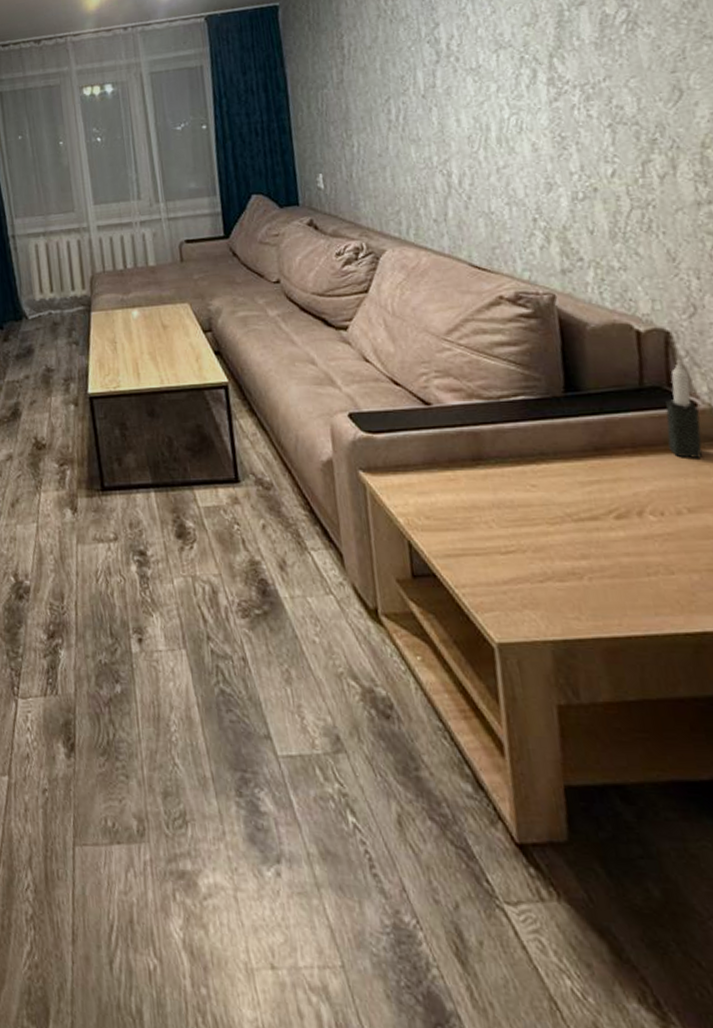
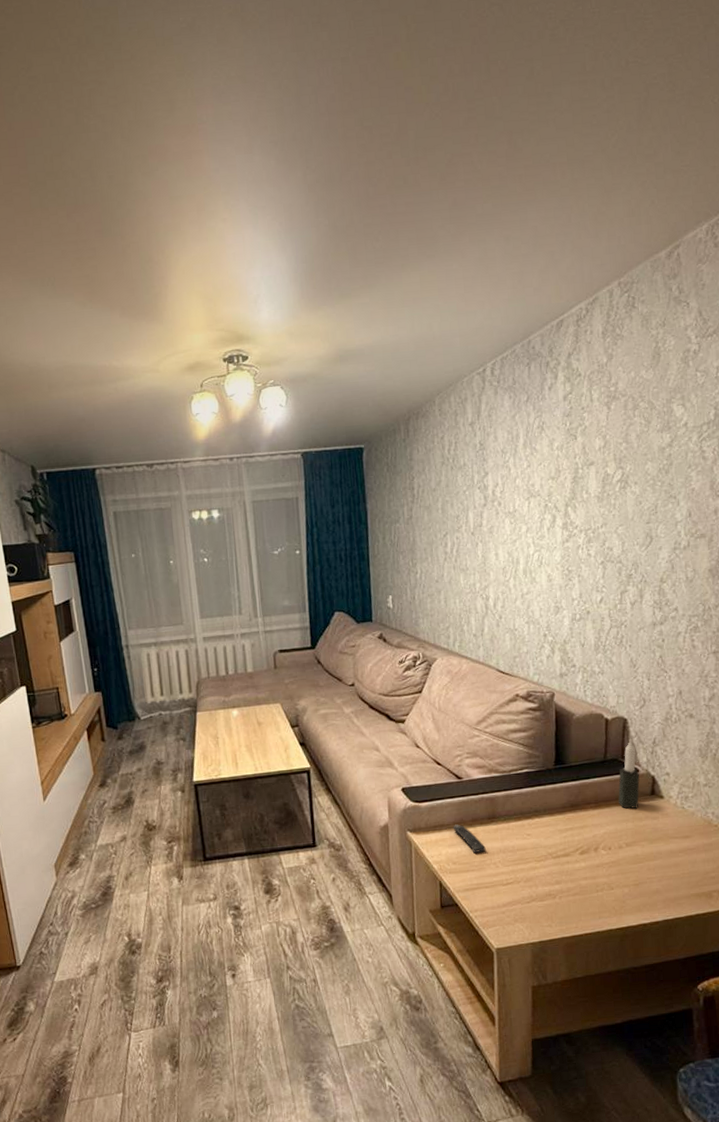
remote control: none [422,465,472,505] -> present [453,824,486,853]

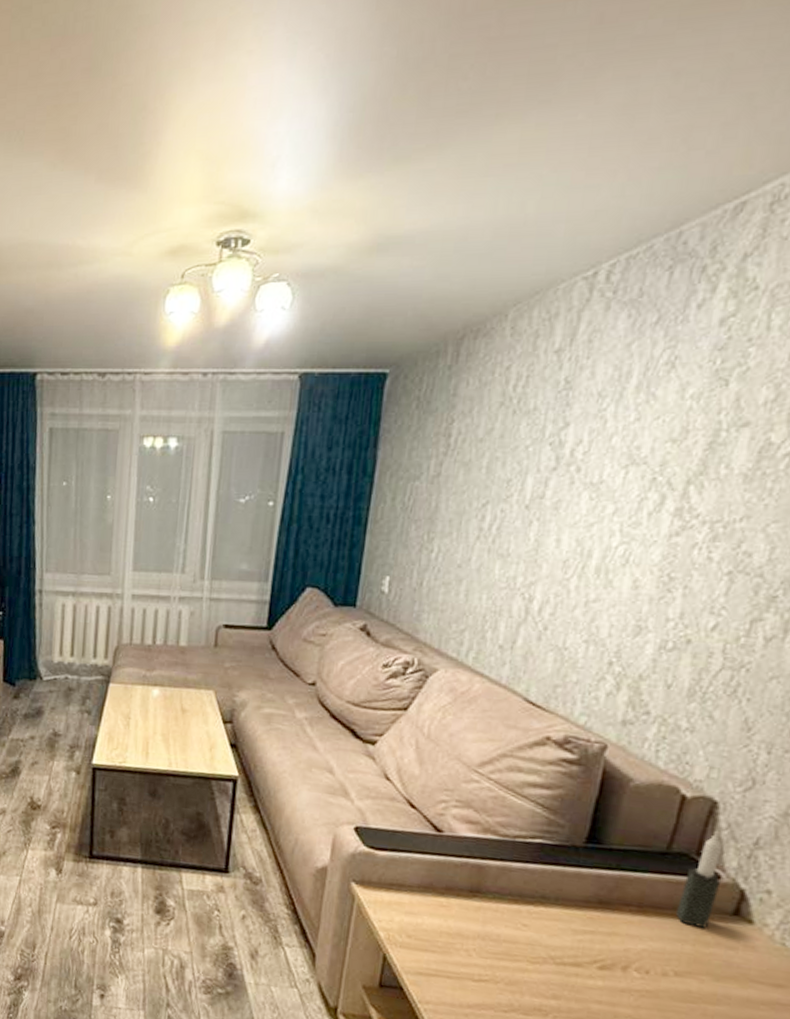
remote control: present [453,824,486,853] -> none [416,888,458,932]

